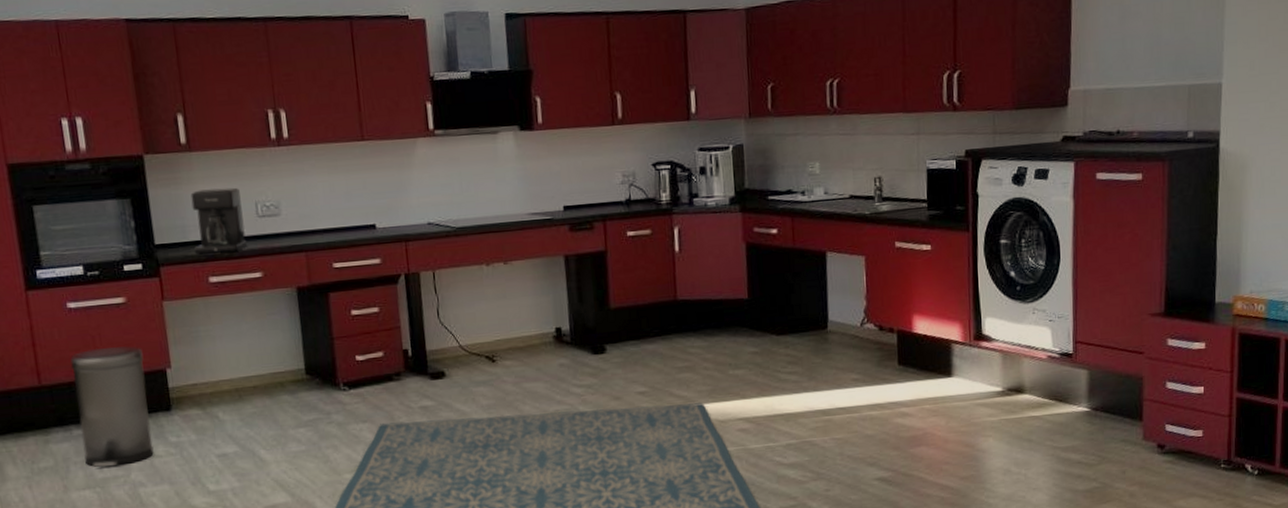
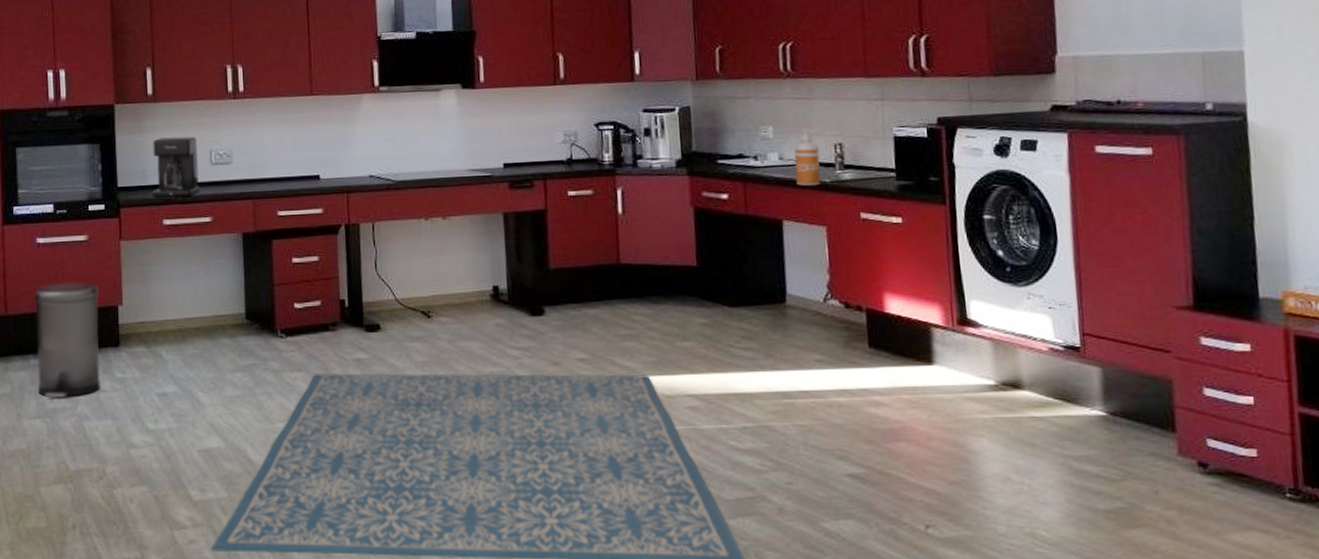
soap dispenser: none [838,164,862,219] -> present [794,129,821,187]

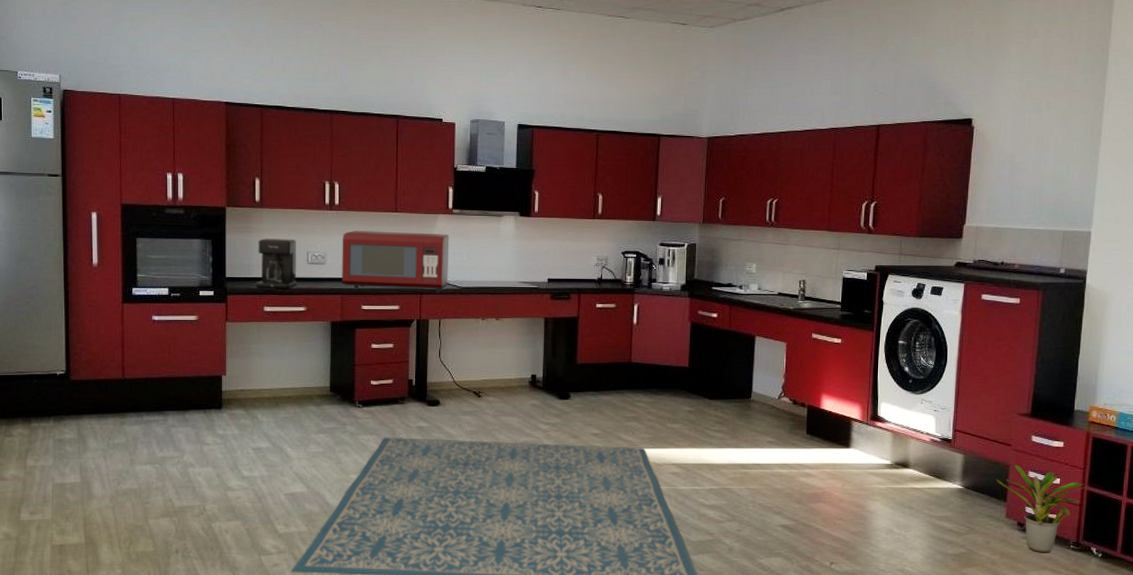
pedal bin: present [34,282,100,398] -> none [148,353,206,449]
microwave: none [250,117,380,193] -> present [342,231,450,294]
soap dispenser: present [794,129,821,187] -> none [768,267,788,312]
potted plant: none [1154,378,1297,506] -> present [996,464,1086,553]

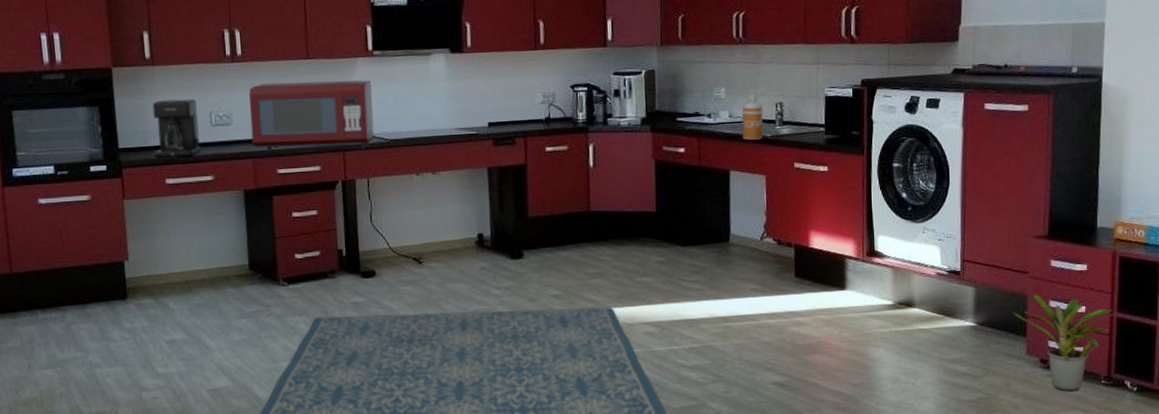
soap dispenser: none [768,267,788,312] -> present [742,90,763,141]

